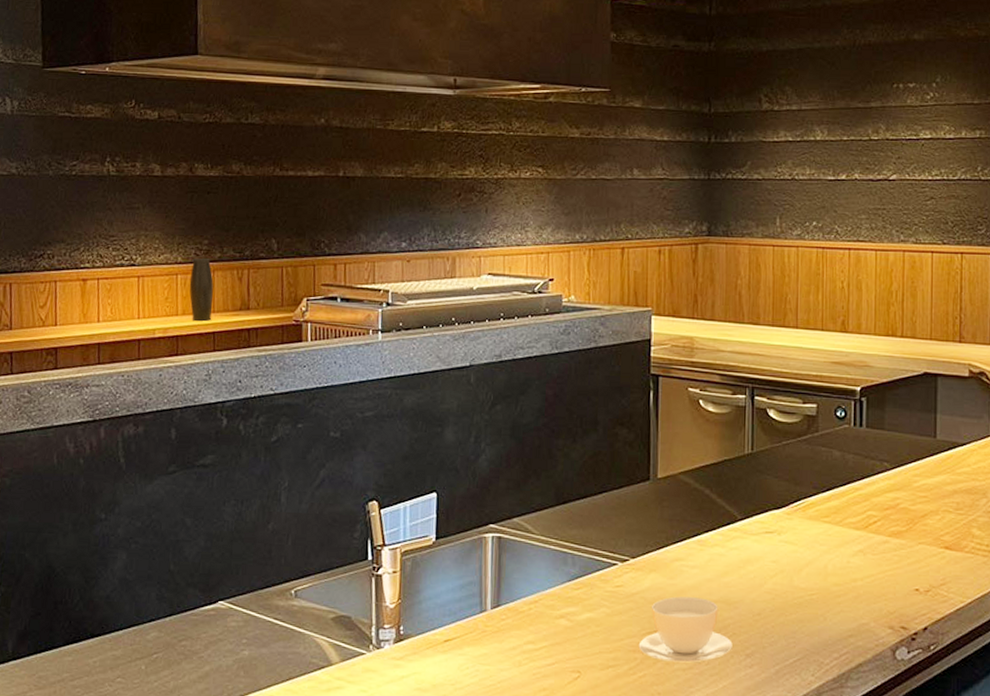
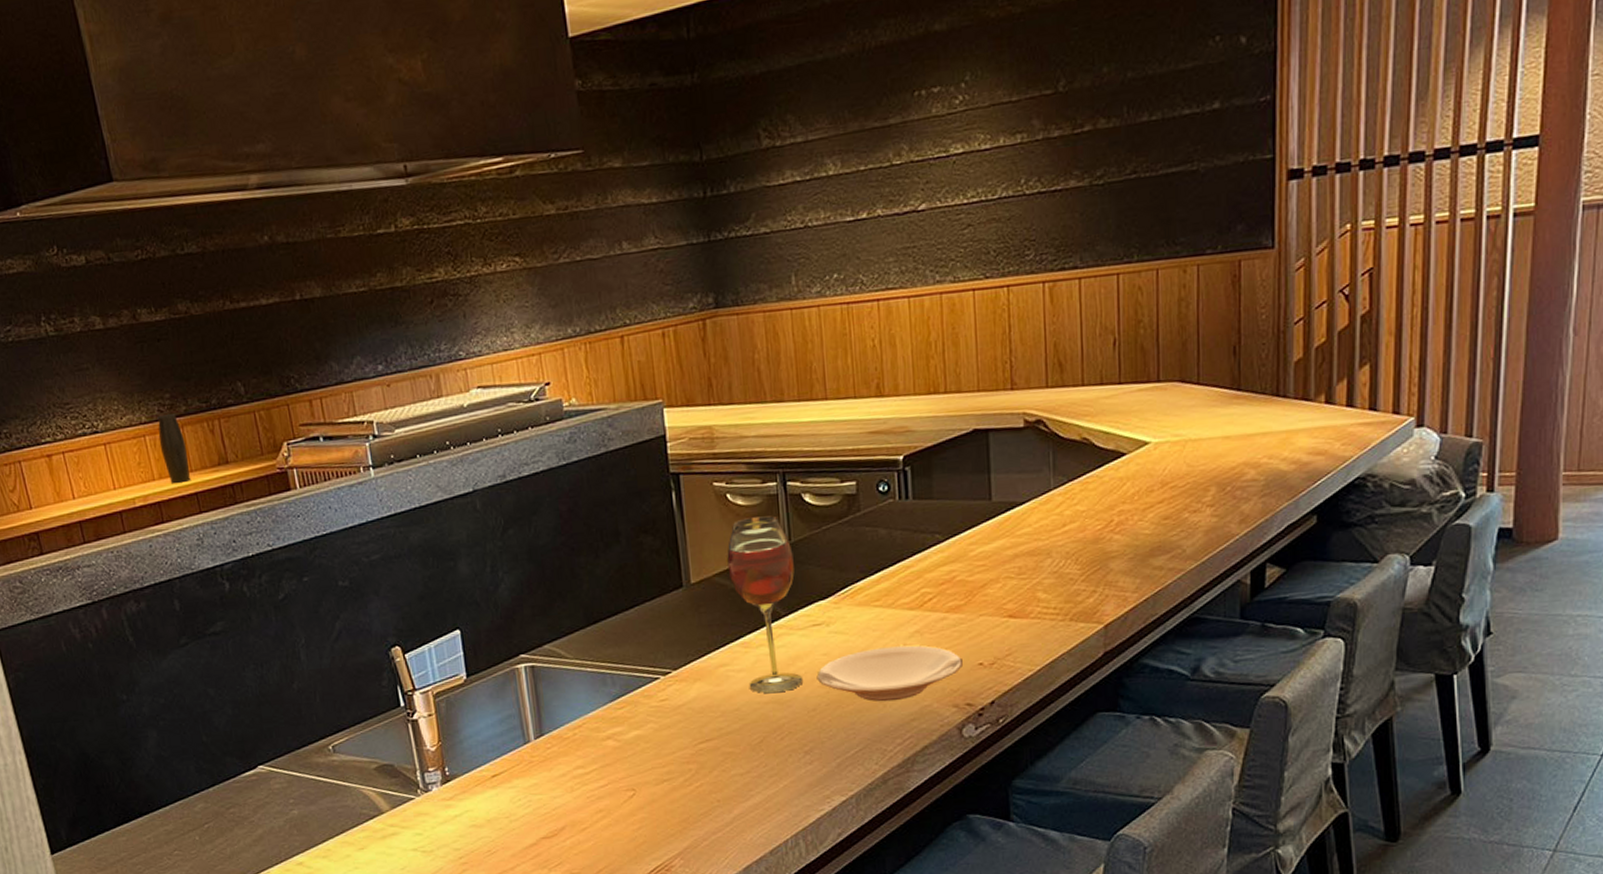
teacup: present [638,596,733,663] -> none [691,701,790,769]
wineglass: none [693,424,754,593] -> present [727,515,804,694]
saucer: none [764,562,900,615] -> present [816,645,963,702]

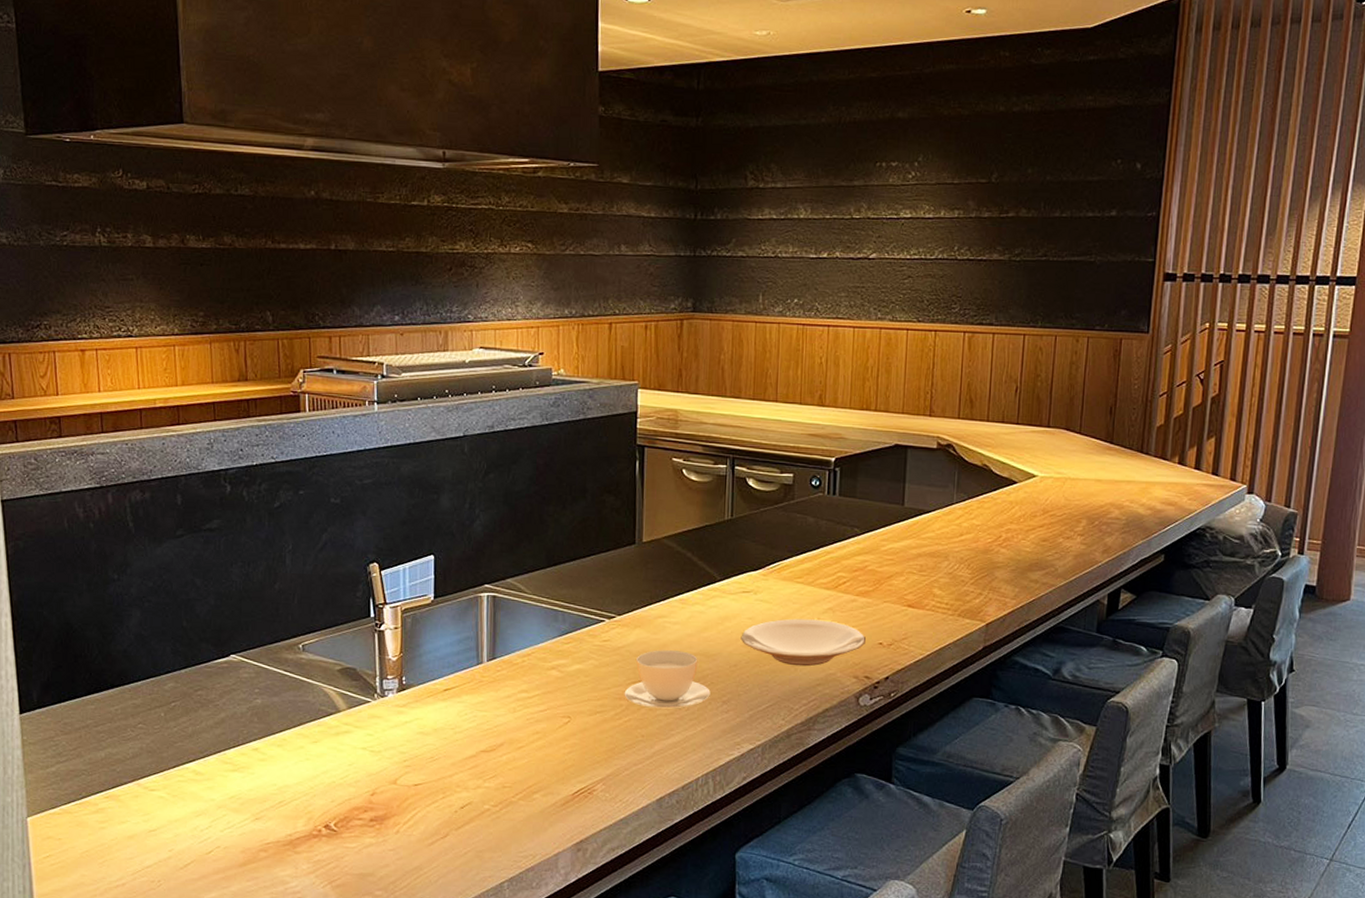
vase: present [157,414,190,483] -> none [187,330,212,391]
teacup: none [691,701,790,769] -> present [624,650,710,709]
wineglass: present [727,515,804,694] -> none [676,492,733,647]

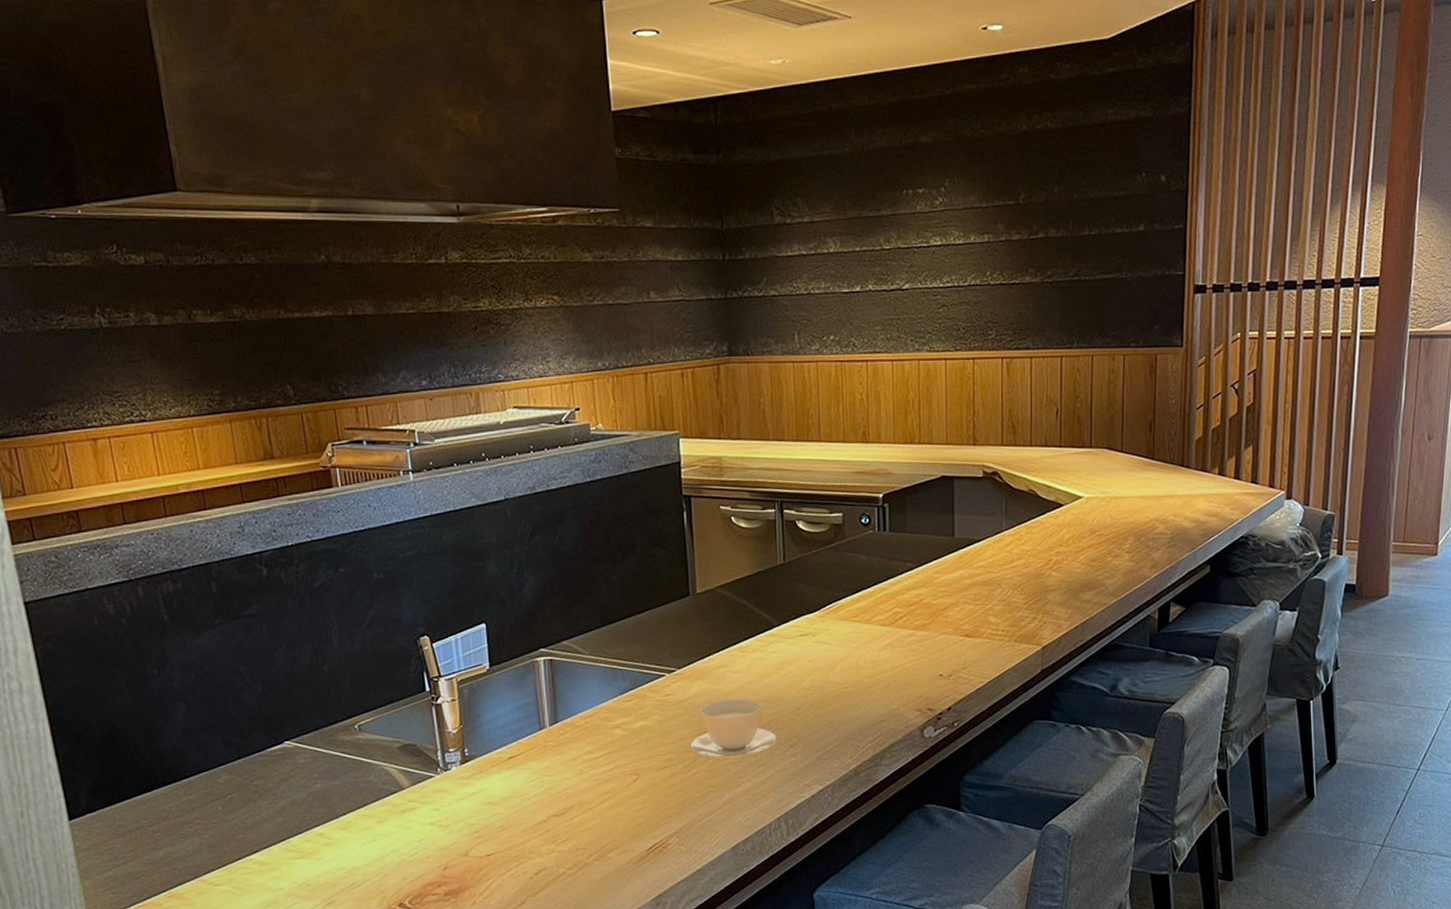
saucer: present [741,618,866,667] -> none [802,656,926,704]

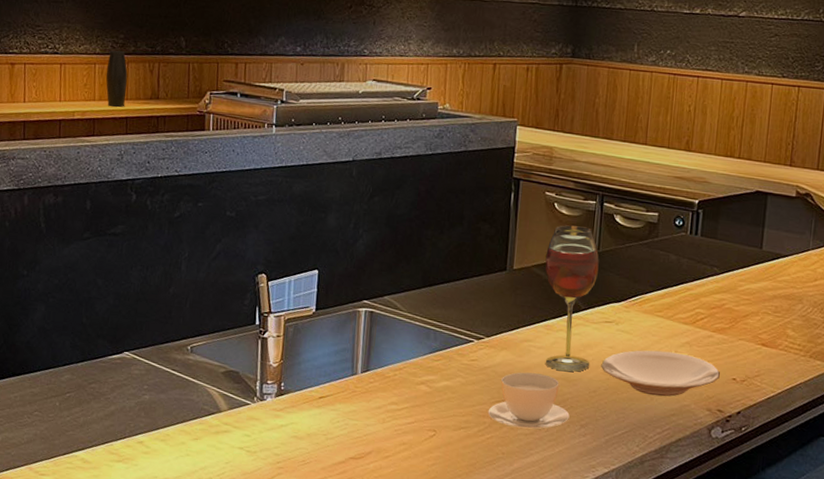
vase: none [206,409,235,473] -> present [106,50,128,107]
wineglass: none [729,538,791,693] -> present [544,225,600,372]
saucer: none [802,656,926,704] -> present [601,350,720,397]

